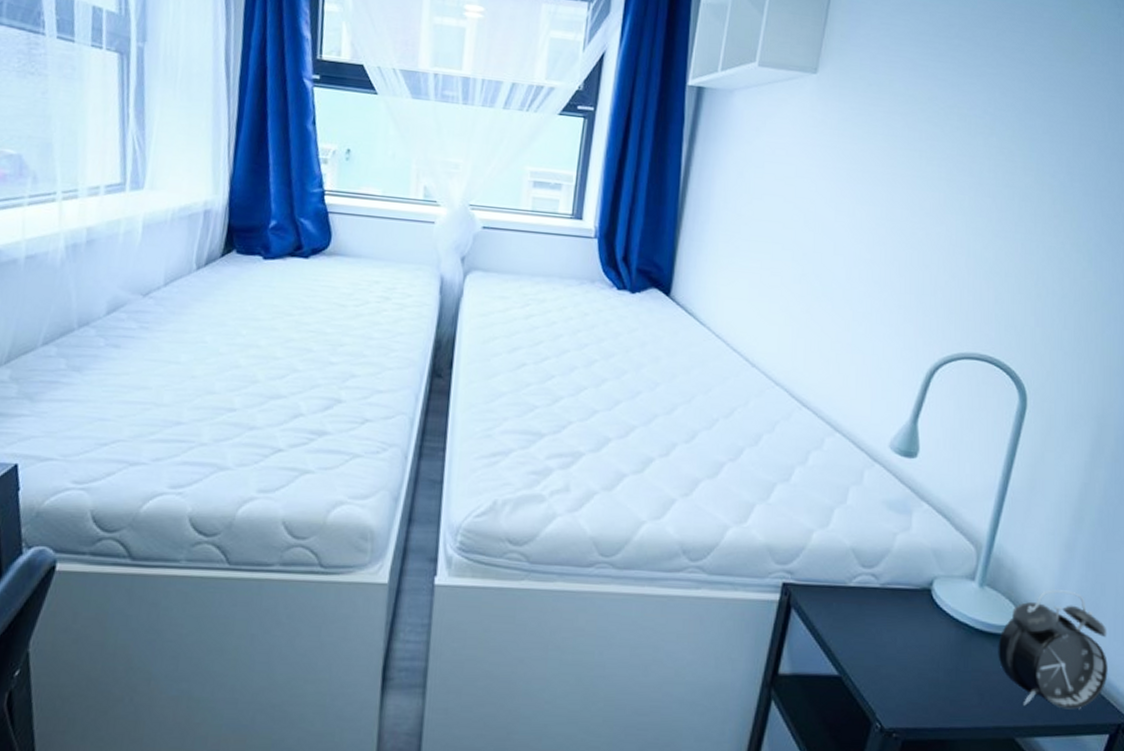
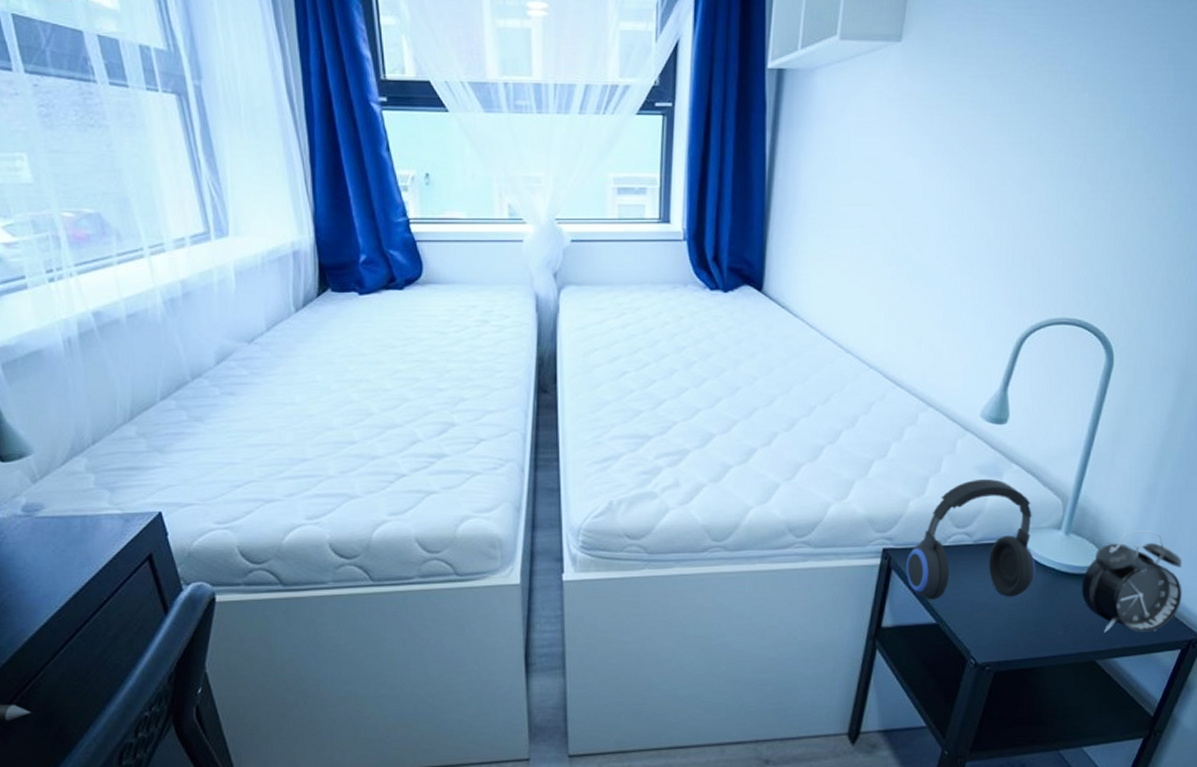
headphones: none [807,515,948,654] -> present [906,478,1036,600]

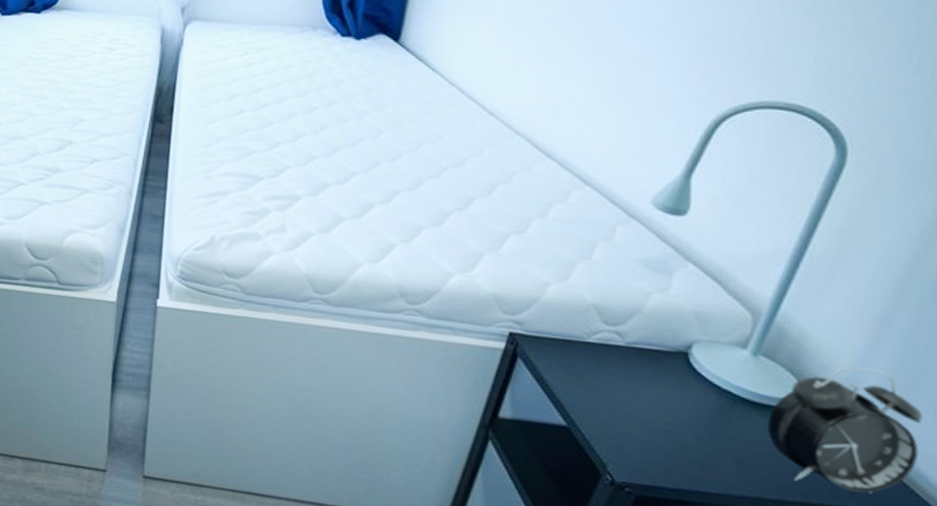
headphones: present [906,478,1036,600] -> none [535,274,709,416]

